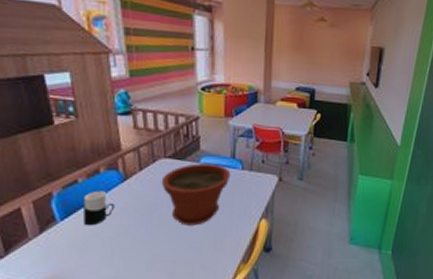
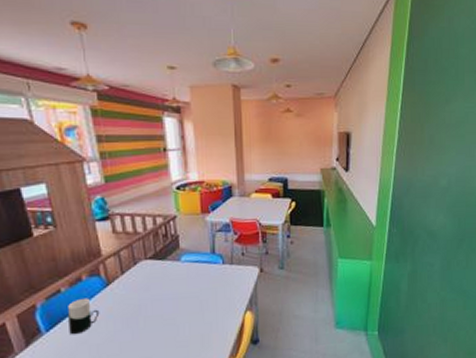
plant pot: present [161,163,231,226] -> none [143,261,212,325]

